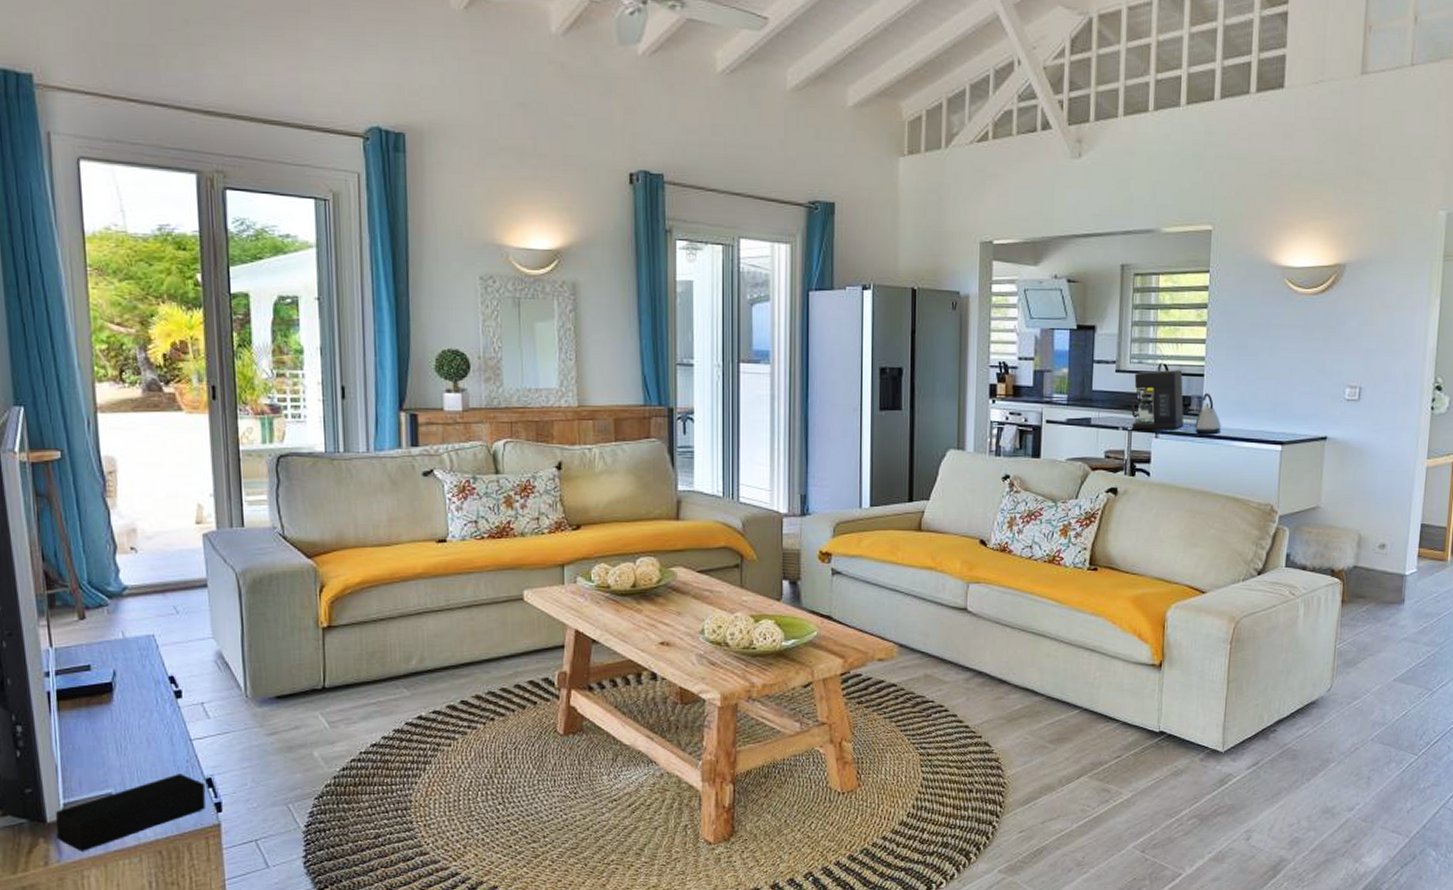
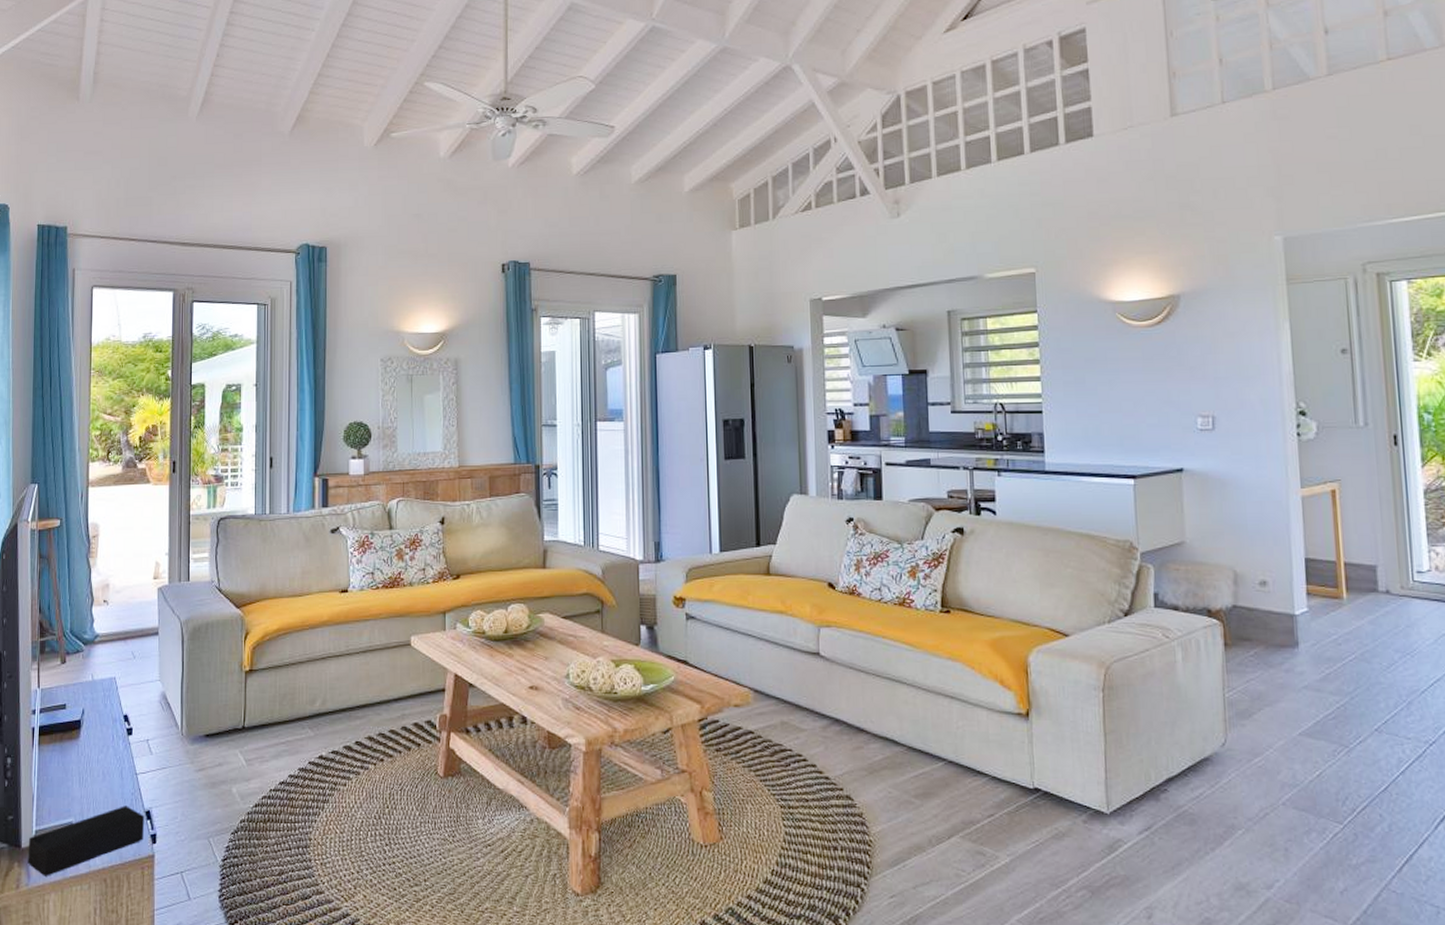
coffee maker: present [1130,370,1184,431] -> none [969,408,1027,470]
kettle: present [1195,393,1222,435] -> none [1038,430,1067,472]

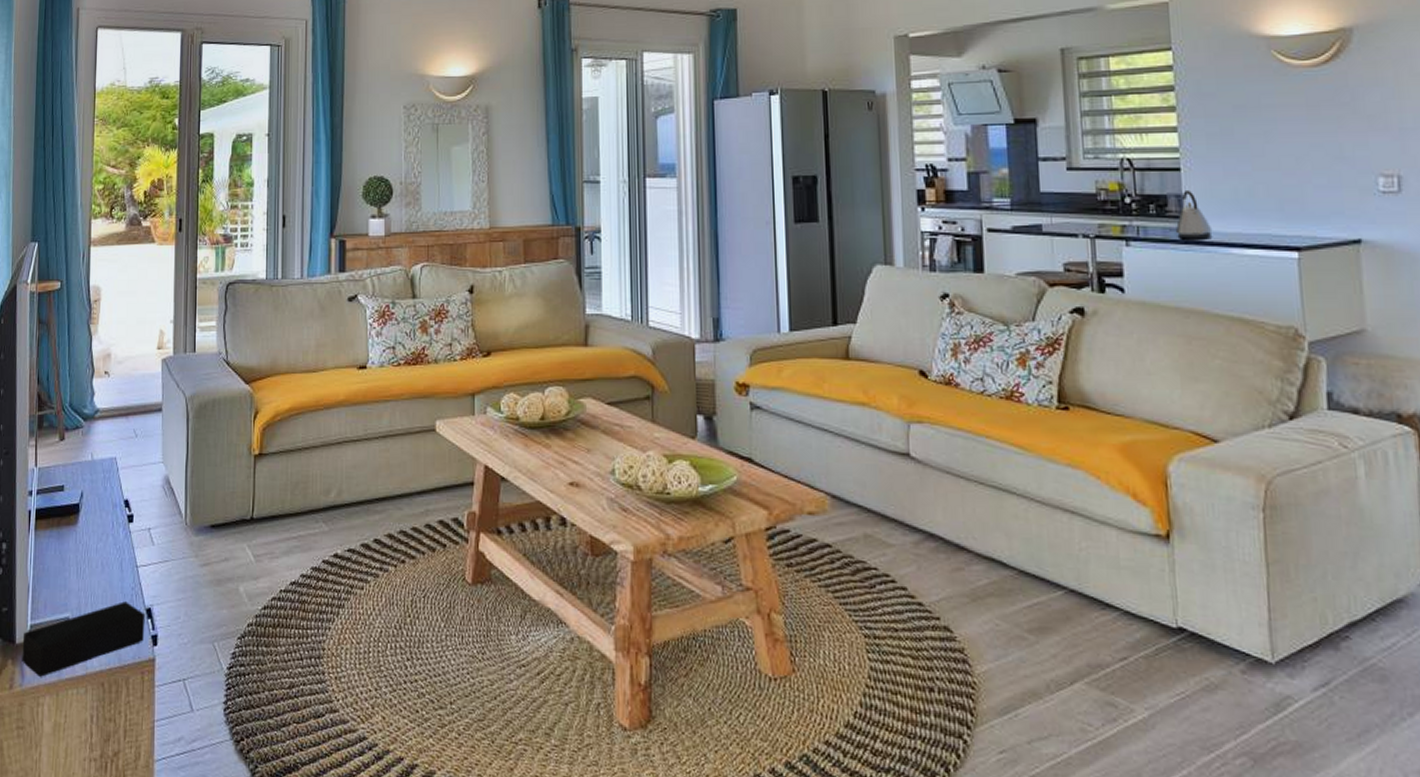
kettle: none [1038,430,1067,472] -> present [1176,191,1213,241]

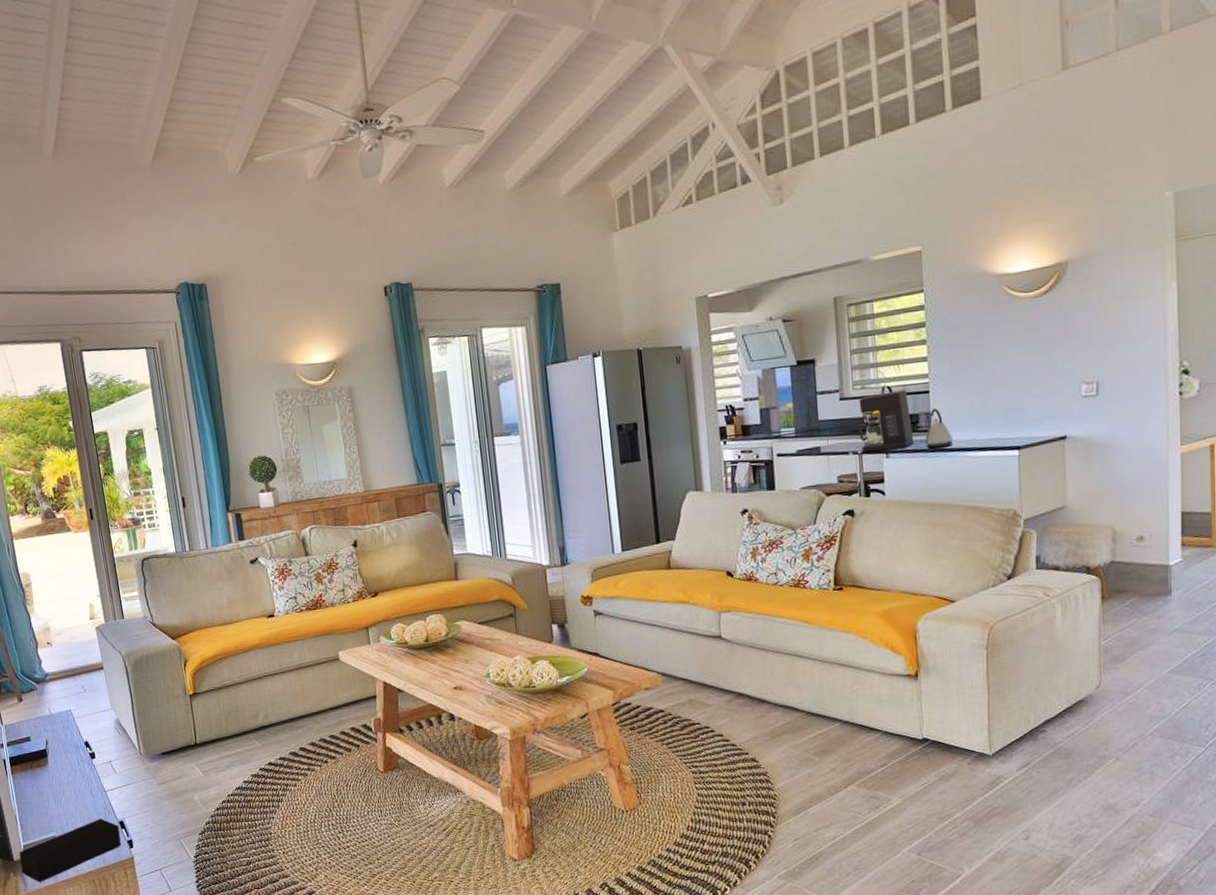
coffee maker: none [1089,165,1162,238] -> present [858,390,915,454]

